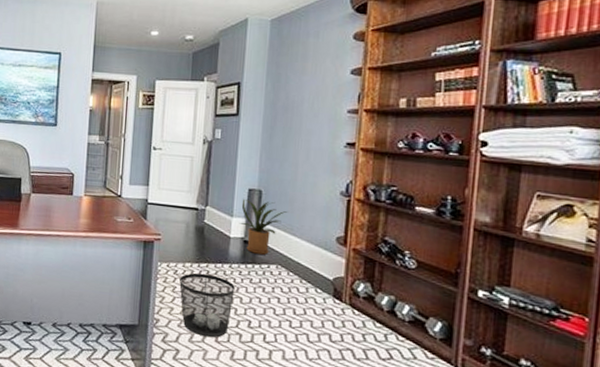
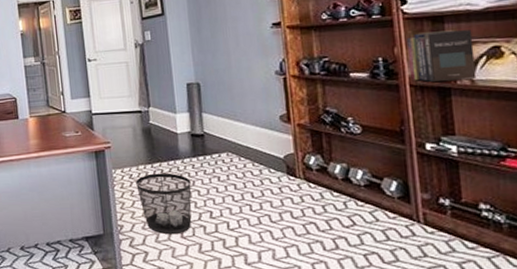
house plant: present [239,198,288,256] -> none [182,92,228,146]
books: none [476,178,548,234] -> present [406,30,477,83]

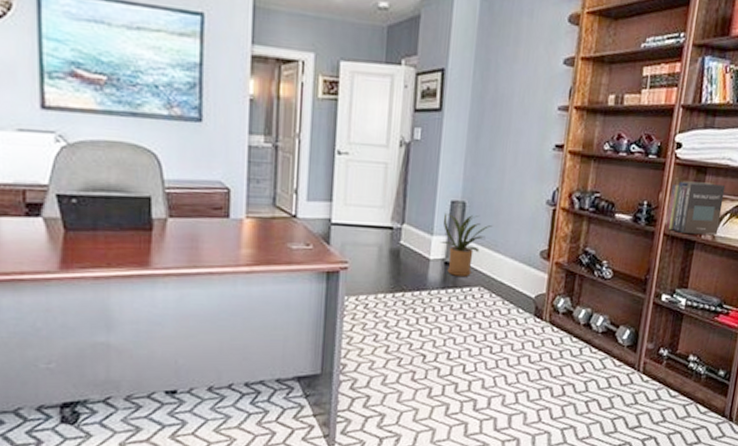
waste bin: present [136,172,192,235] -> none [370,304,434,377]
house plant: none [182,92,228,146] -> present [439,212,493,278]

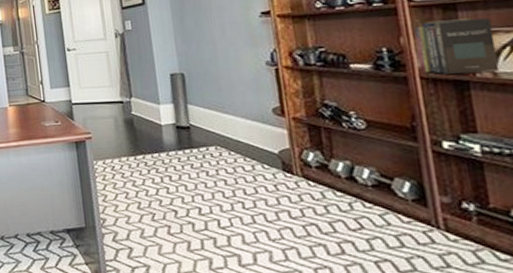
house plant: present [439,212,493,278] -> none [165,83,215,139]

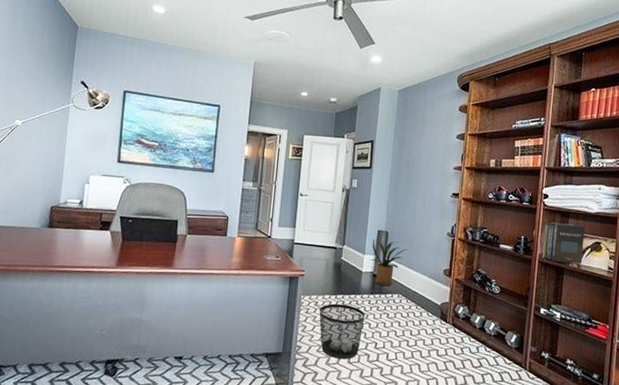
waste bin: none [118,165,179,231] -> present [319,303,365,360]
house plant: none [165,83,215,139] -> present [369,238,408,287]

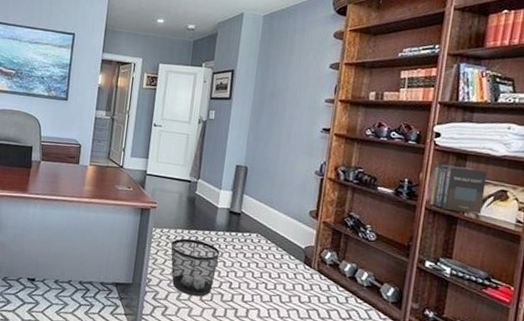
house plant: present [369,238,408,287] -> none [226,173,269,225]

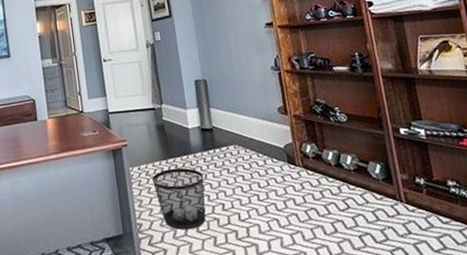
books: present [427,164,488,214] -> none [375,27,433,74]

